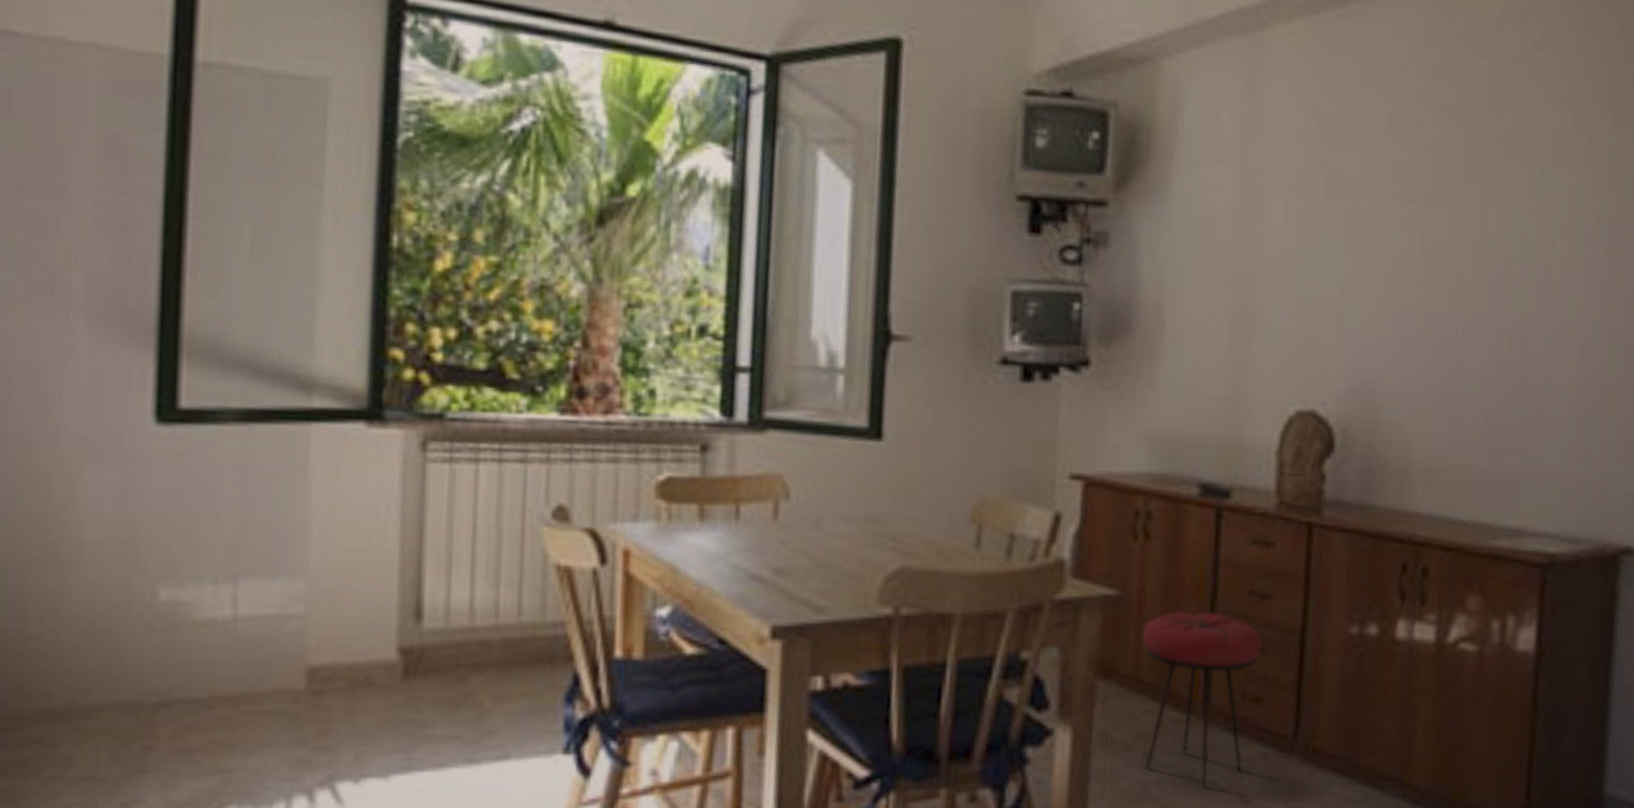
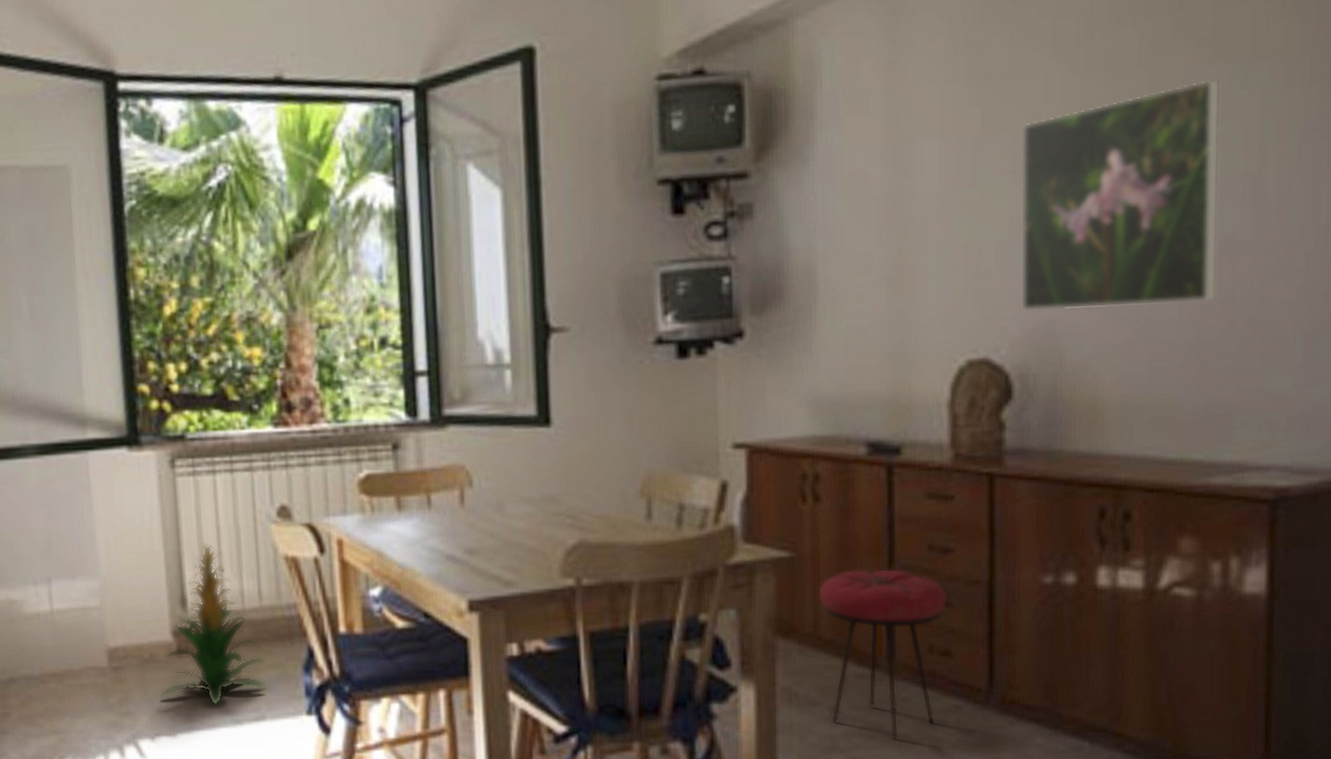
indoor plant: none [373,544,516,740] -> present [160,543,266,705]
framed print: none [1346,175,1523,379] -> present [1020,78,1220,313]

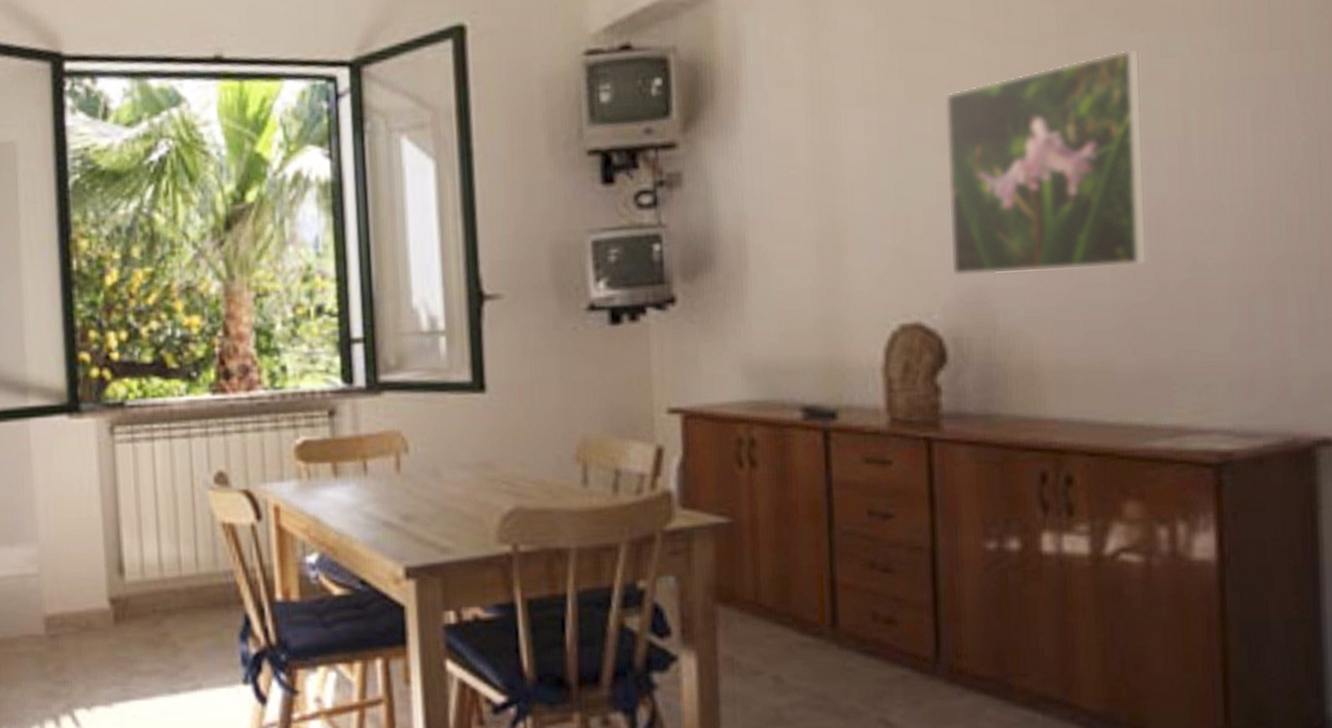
indoor plant: present [160,543,266,705] -> none [96,510,202,674]
stool: present [818,569,947,740] -> none [758,535,889,711]

